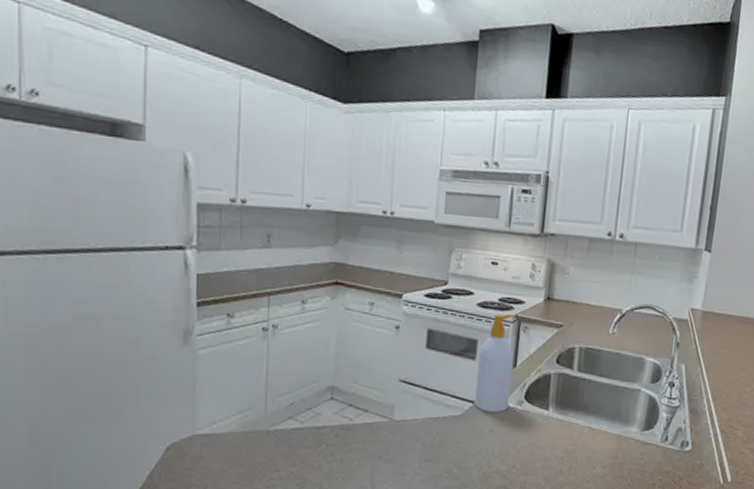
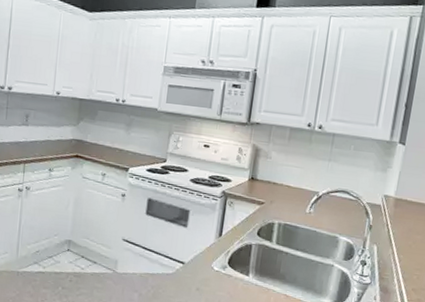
soap bottle: present [475,313,516,412] -> none [185,189,223,274]

